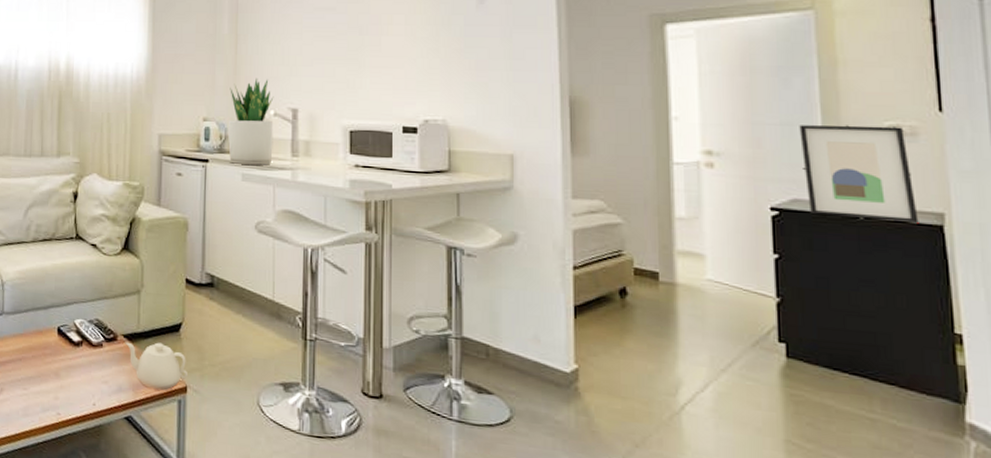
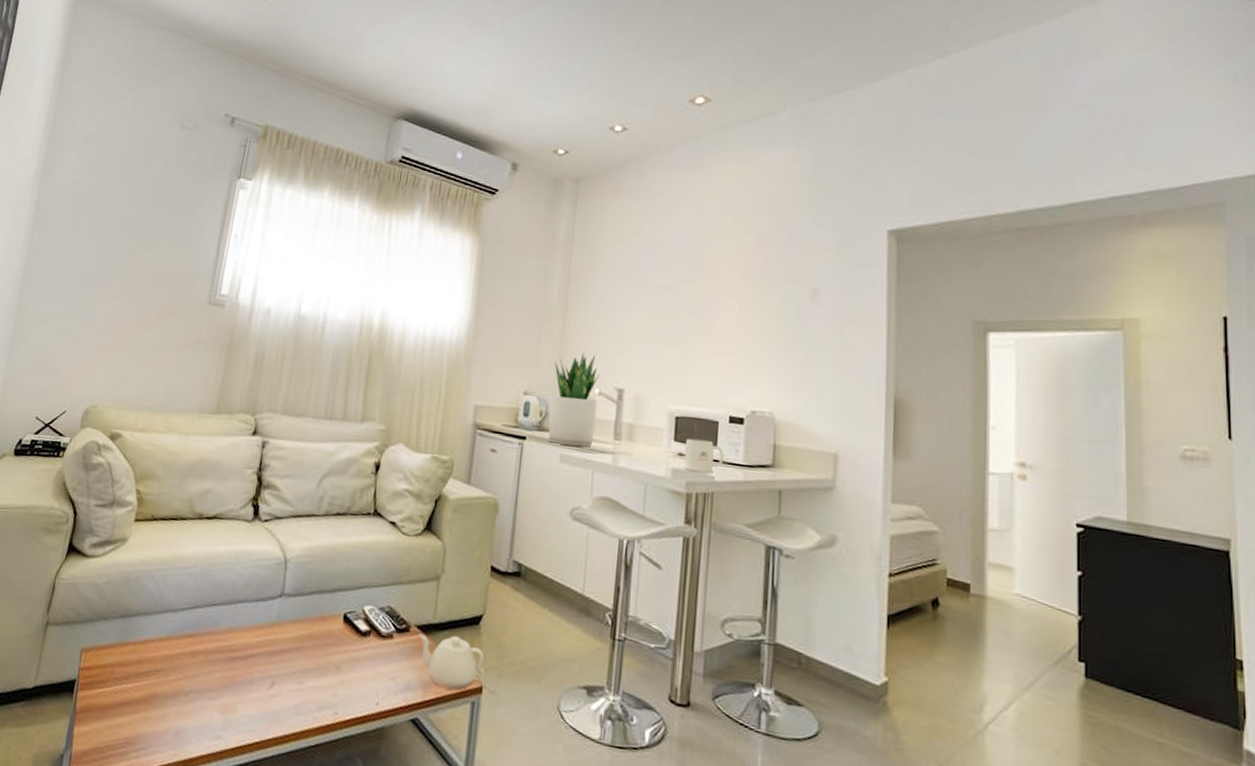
mug: none [360,150,400,183] -> present [684,438,724,474]
picture frame: present [799,125,919,224] -> none [1105,443,1208,548]

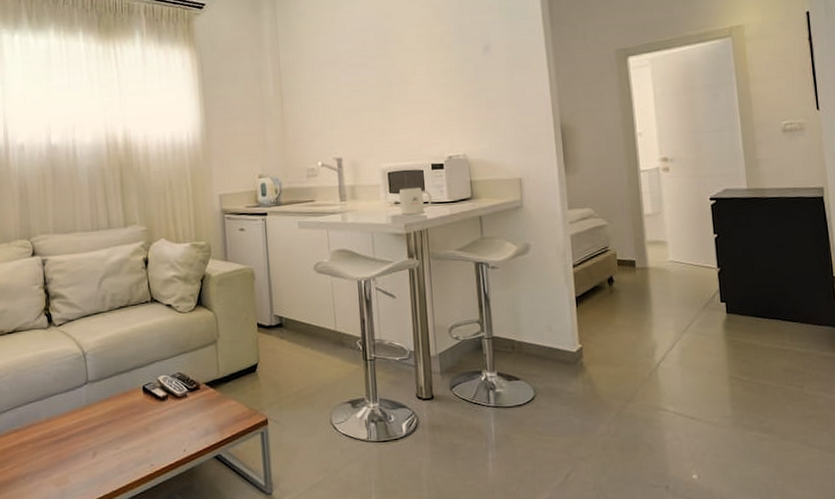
teapot: present [418,633,486,691] -> none [207,384,268,427]
planter: present [548,352,600,447] -> none [280,133,324,215]

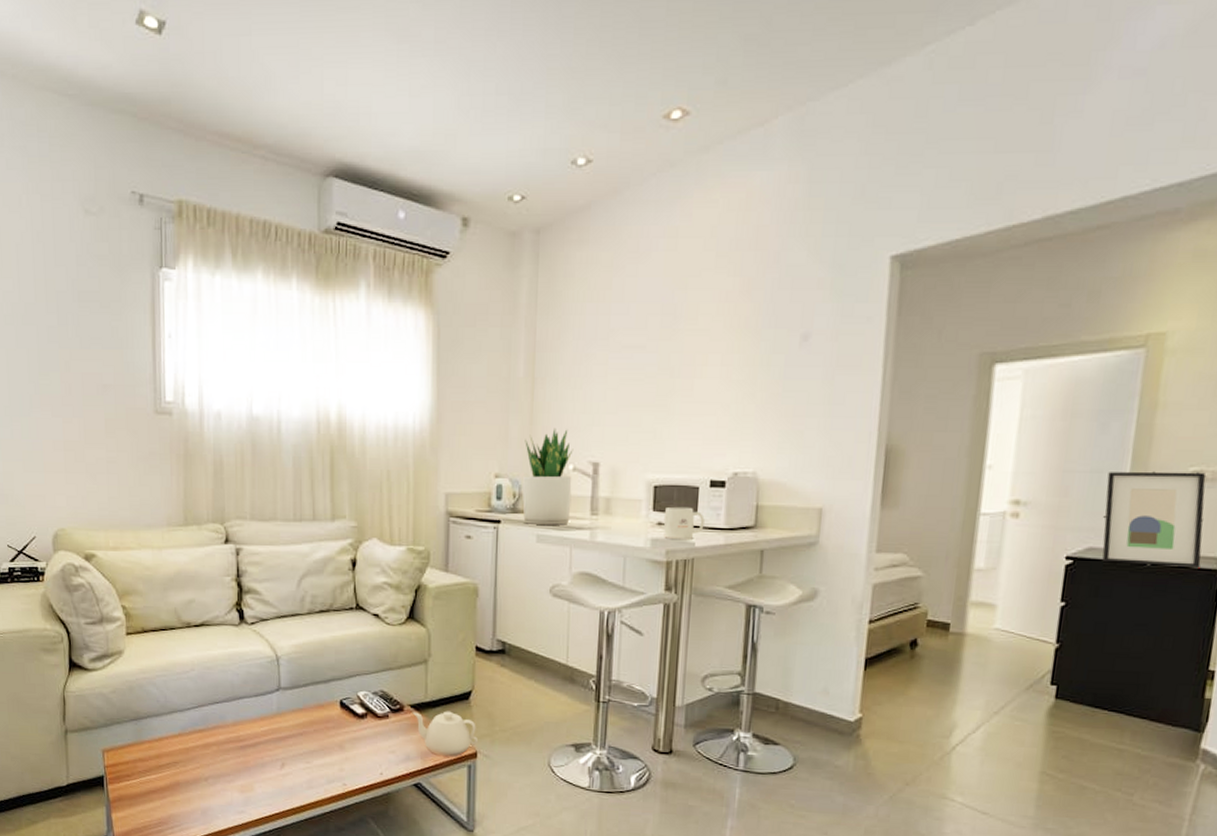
teapot: none [207,384,268,427] -> present [412,711,479,757]
planter: none [280,133,324,215] -> present [522,427,574,526]
picture frame: none [726,123,808,200] -> present [1102,471,1207,569]

